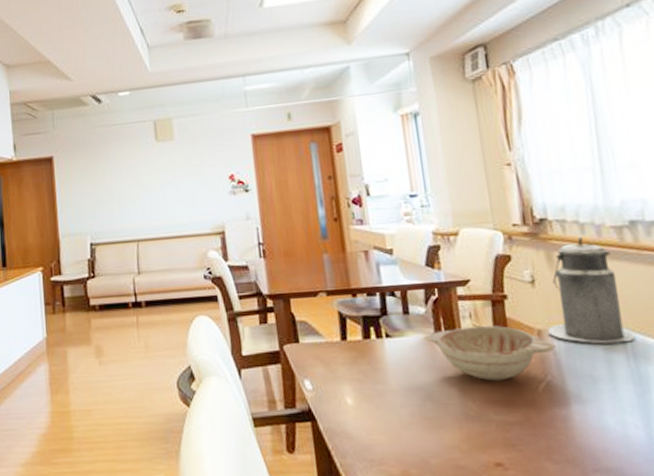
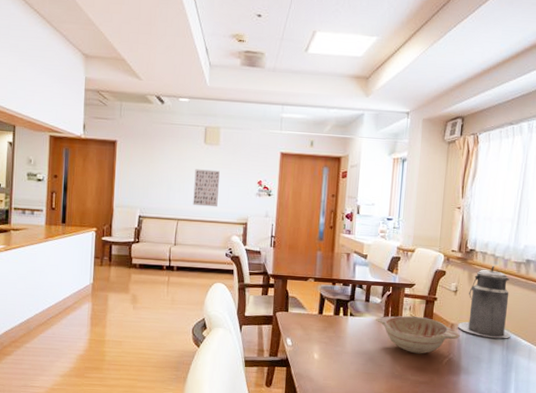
wall art: none [149,171,184,220] -> present [193,169,220,207]

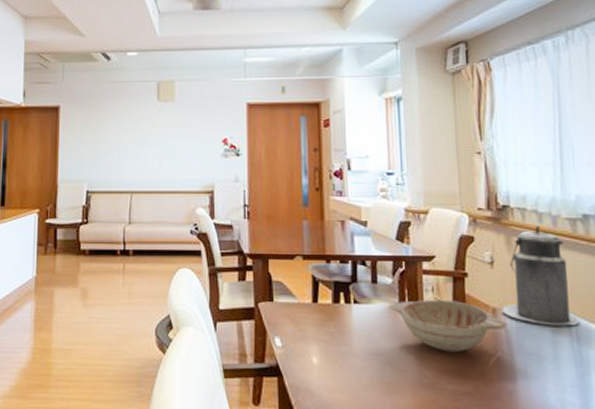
wall art: present [193,169,220,207] -> none [148,130,177,175]

